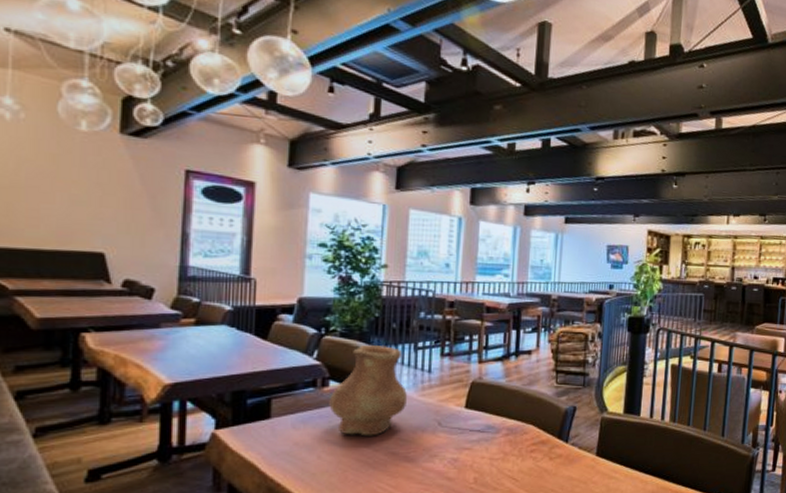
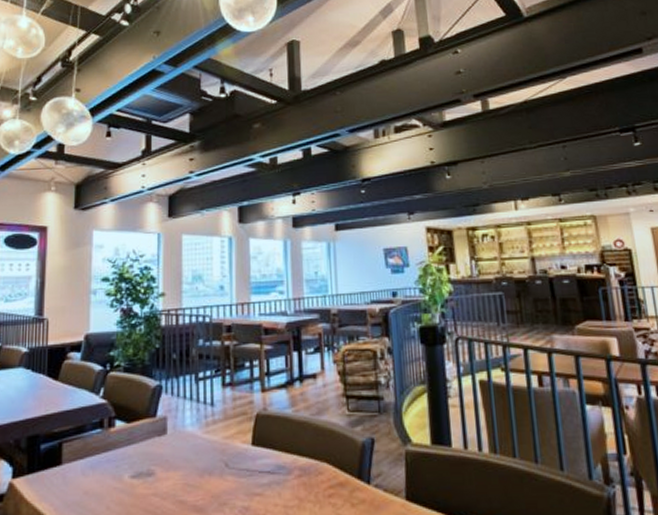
vase: present [329,344,407,436] -> none [116,378,191,482]

